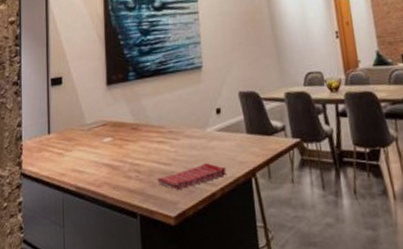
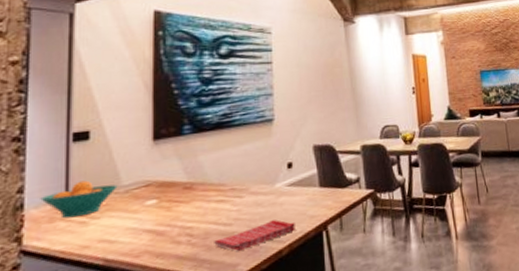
fruit bowl: none [32,118,83,150] -> present [40,180,118,219]

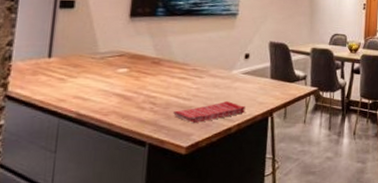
fruit bowl: present [40,180,118,219] -> none [26,43,95,74]

